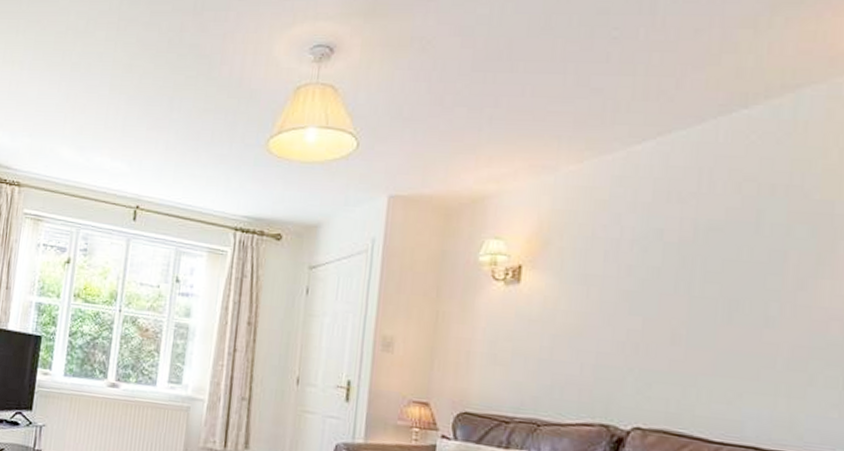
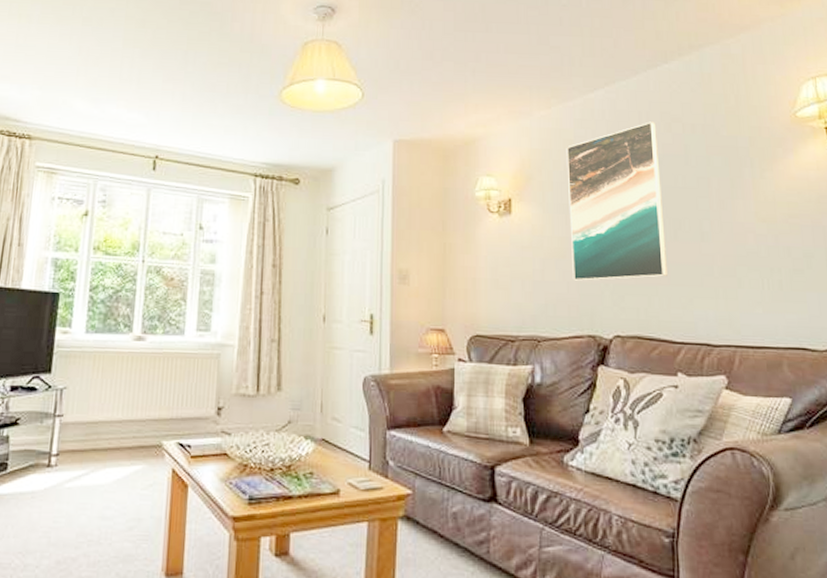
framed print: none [588,180,722,366] -> present [566,121,667,281]

